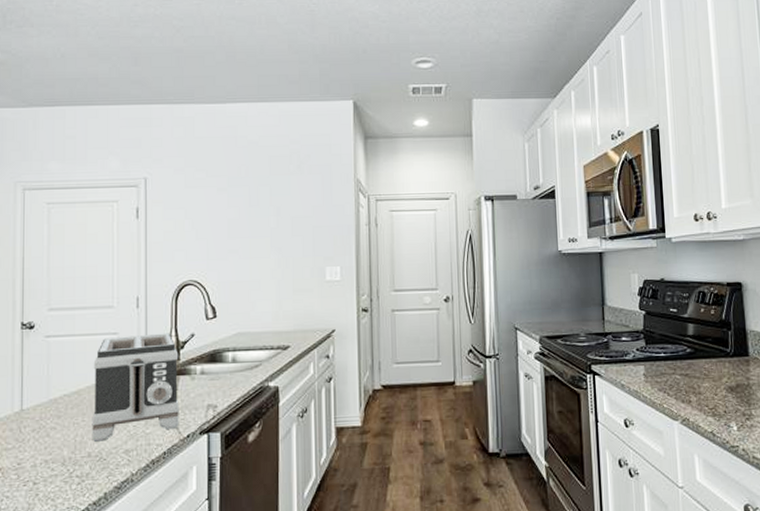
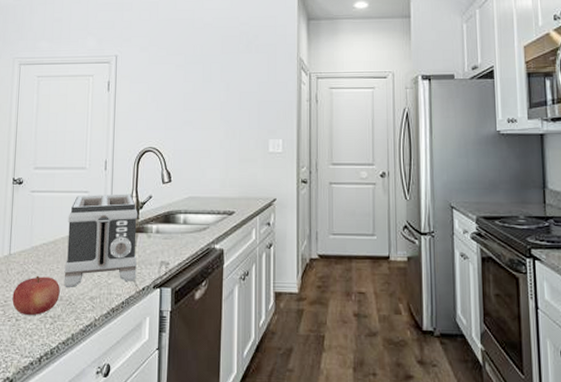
fruit: none [28,431,87,478] -> present [12,275,60,316]

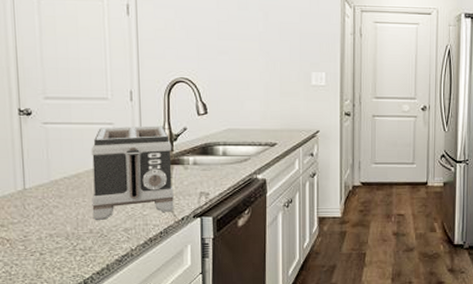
fruit: present [12,275,60,316] -> none [33,209,89,250]

